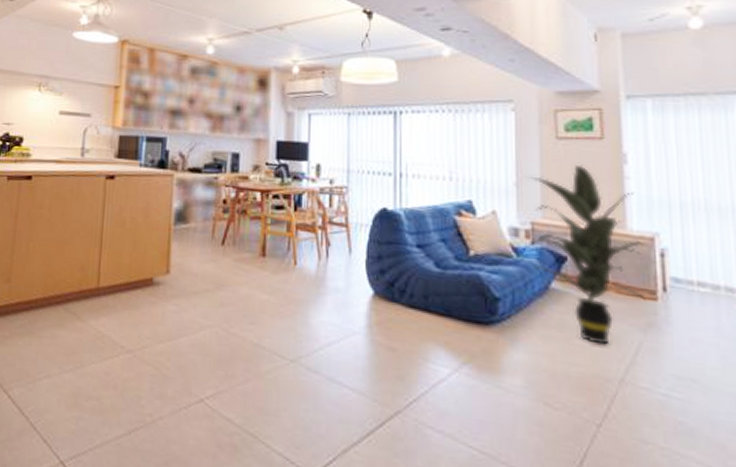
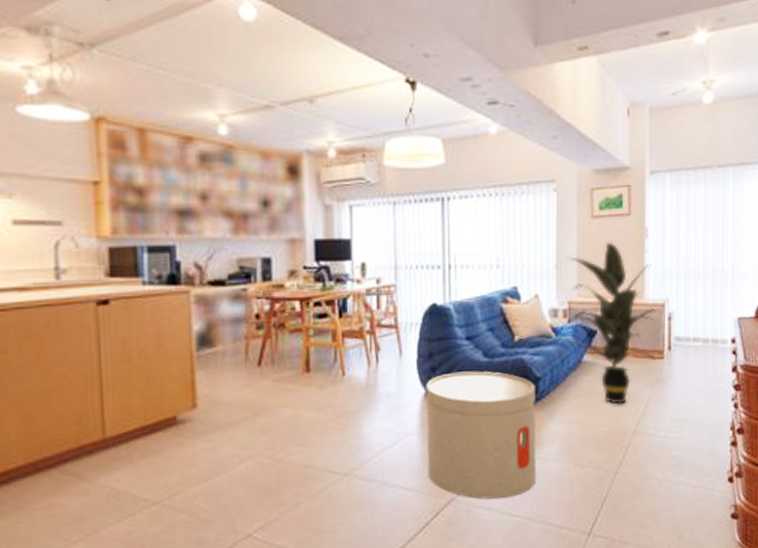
side table: none [374,278,497,425] -> present [426,371,537,500]

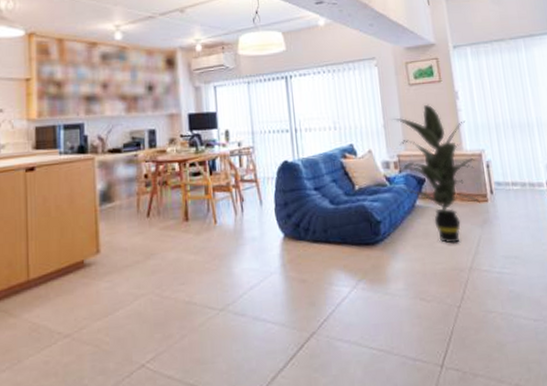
side table: present [426,371,537,500] -> none [284,216,388,333]

